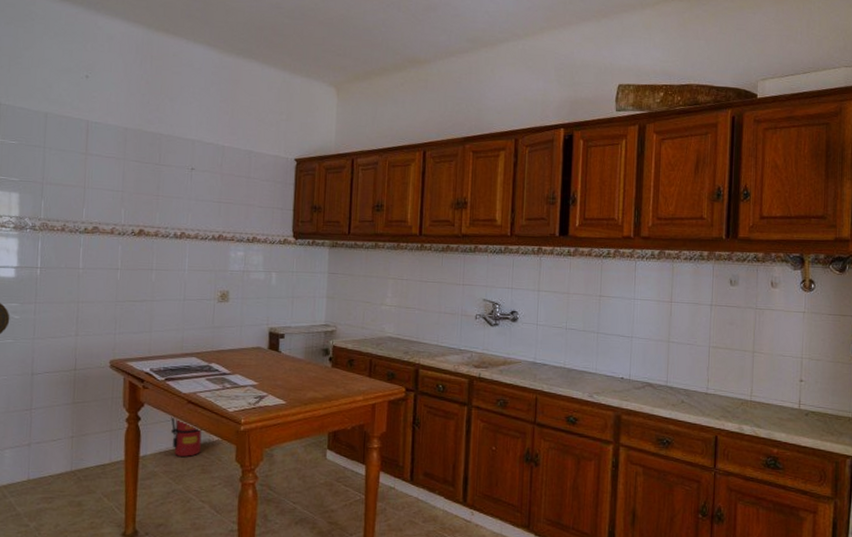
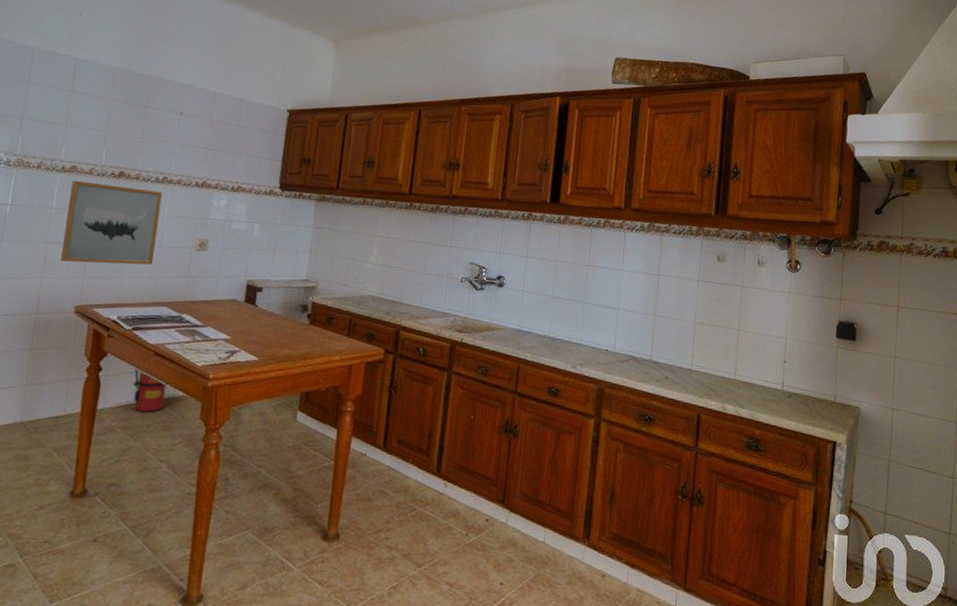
wall art: none [91,240,182,320] -> present [60,180,163,266]

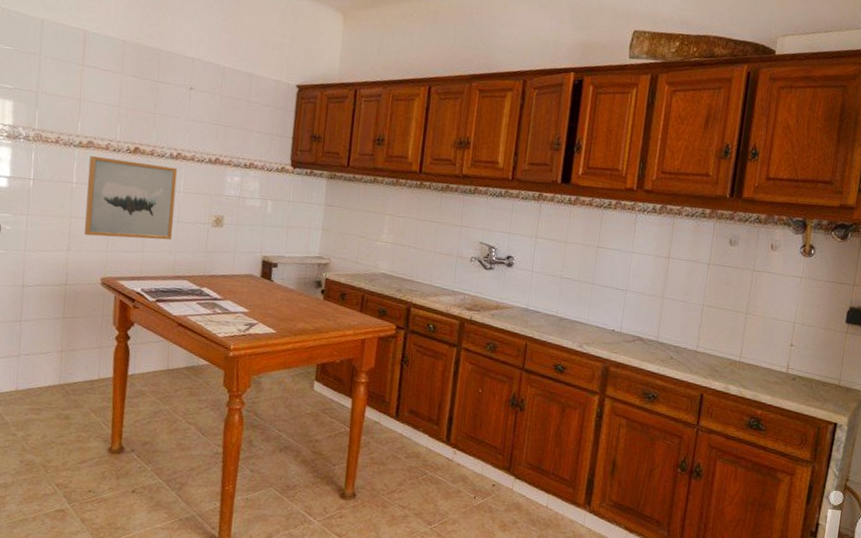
fire extinguisher: present [133,367,167,412] -> none [160,337,191,379]

